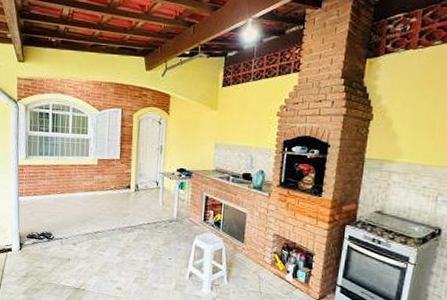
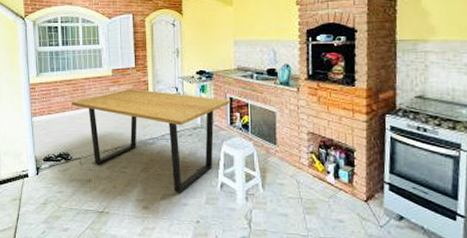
dining table: none [57,179,206,278] -> present [72,89,231,193]

